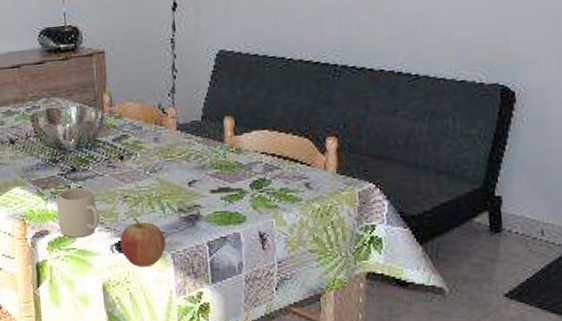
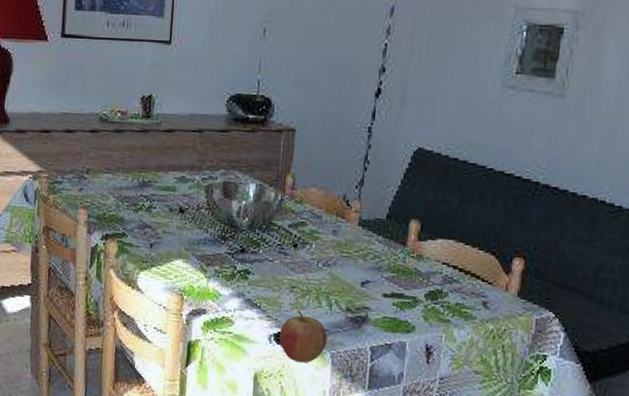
mug: present [57,188,100,238] -> none [218,269,262,322]

